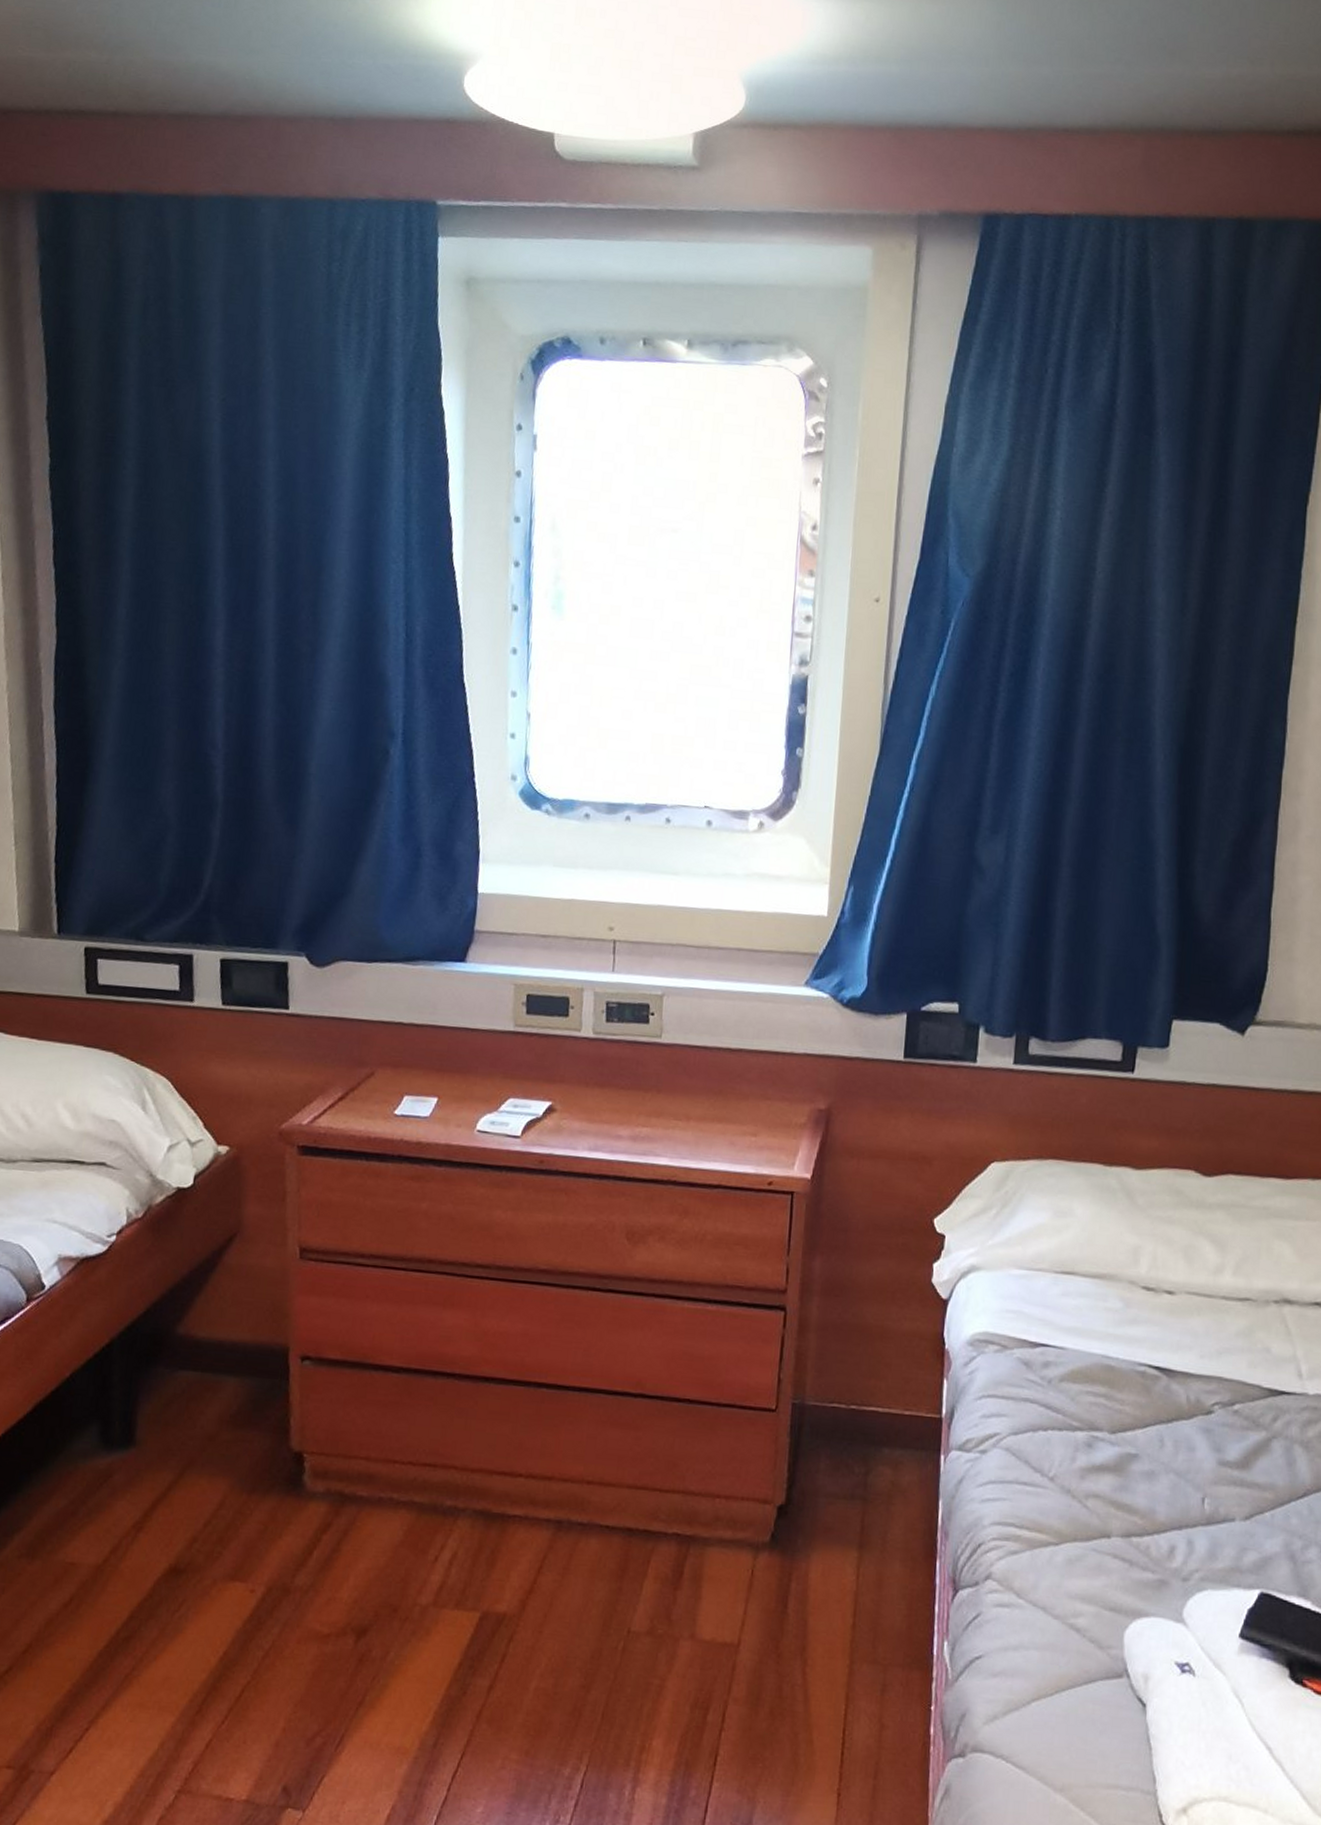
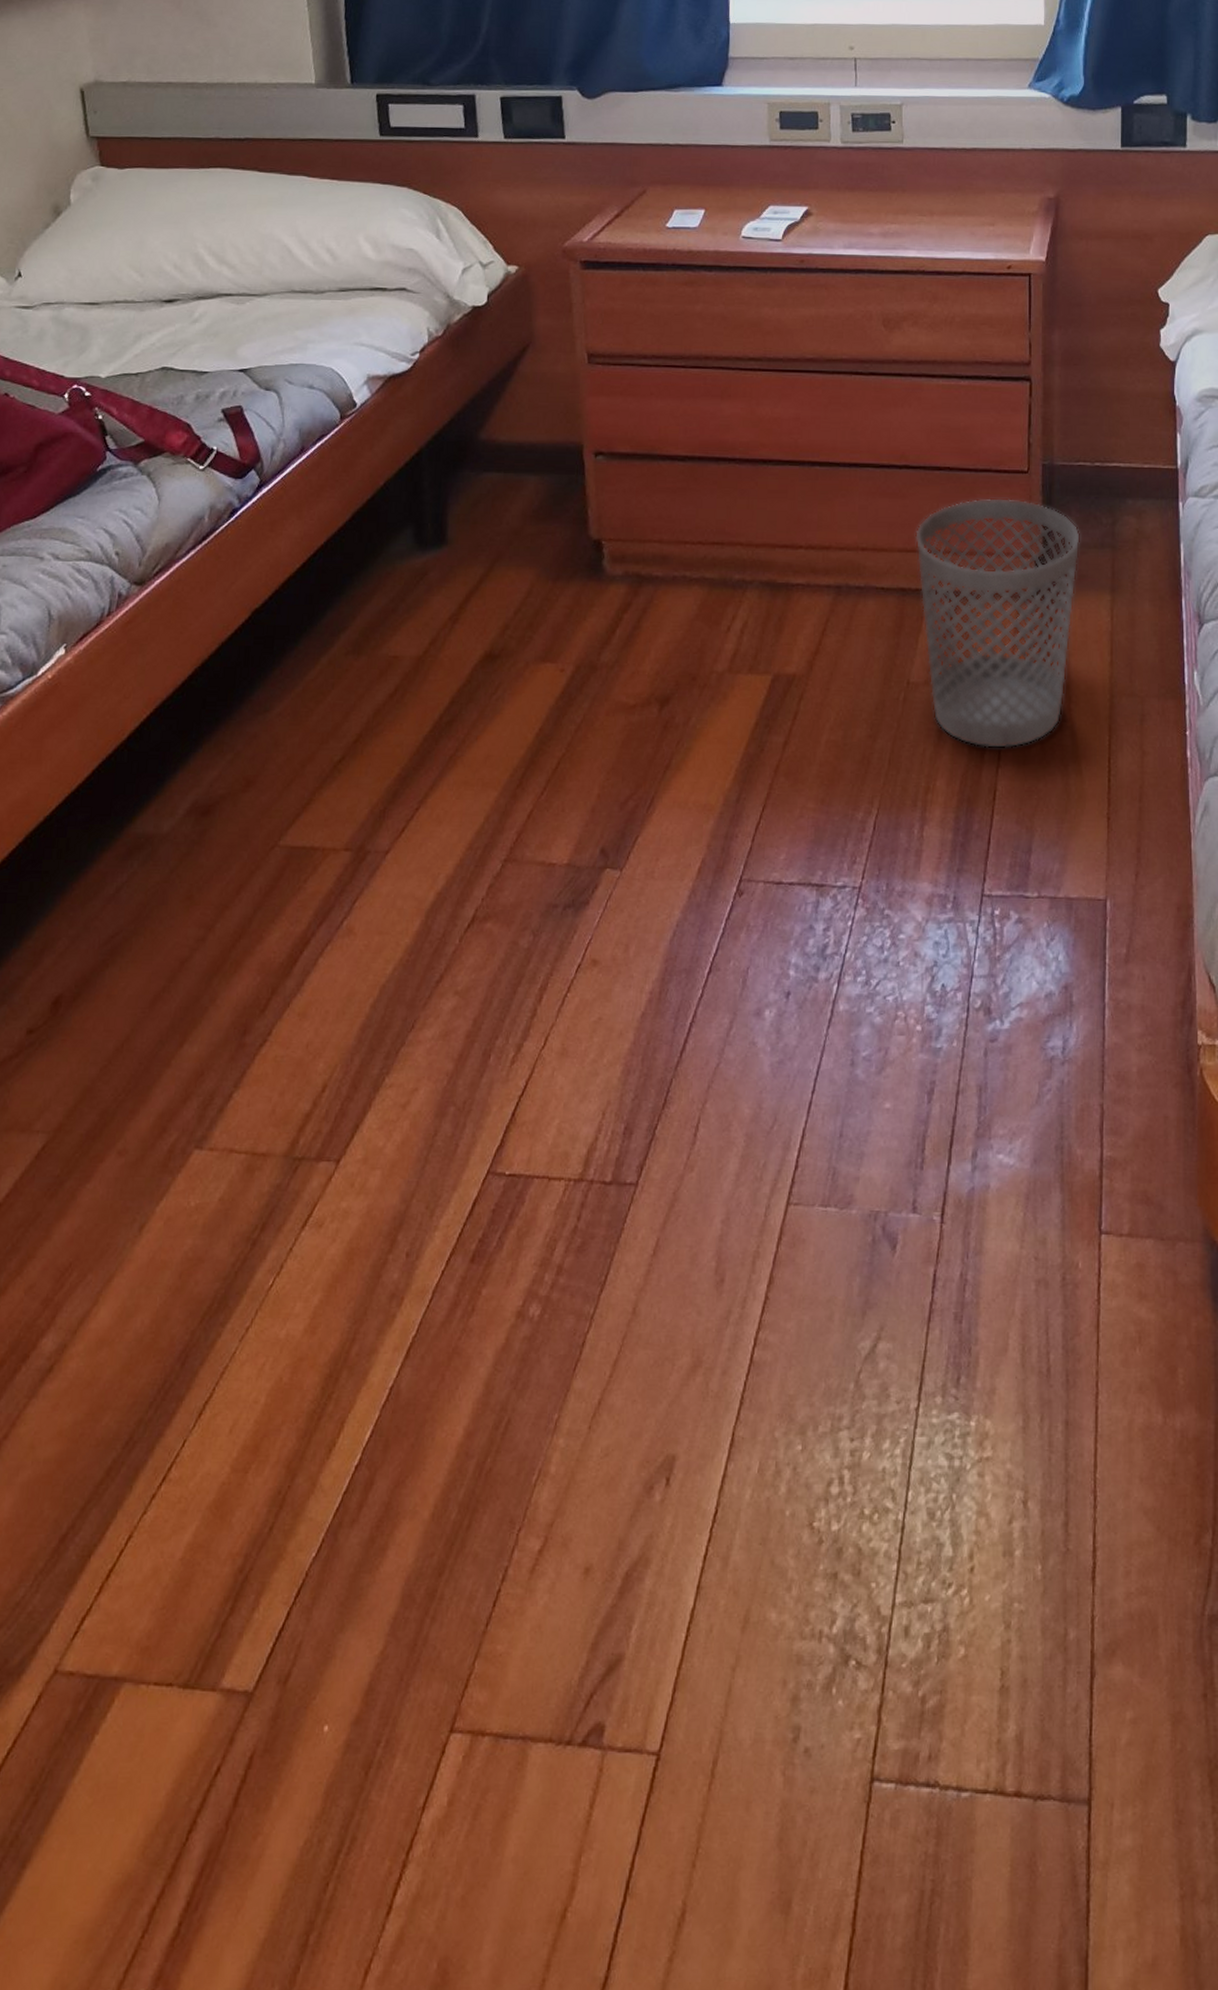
wastebasket: none [646,1435,829,1711] -> present [915,497,1080,749]

